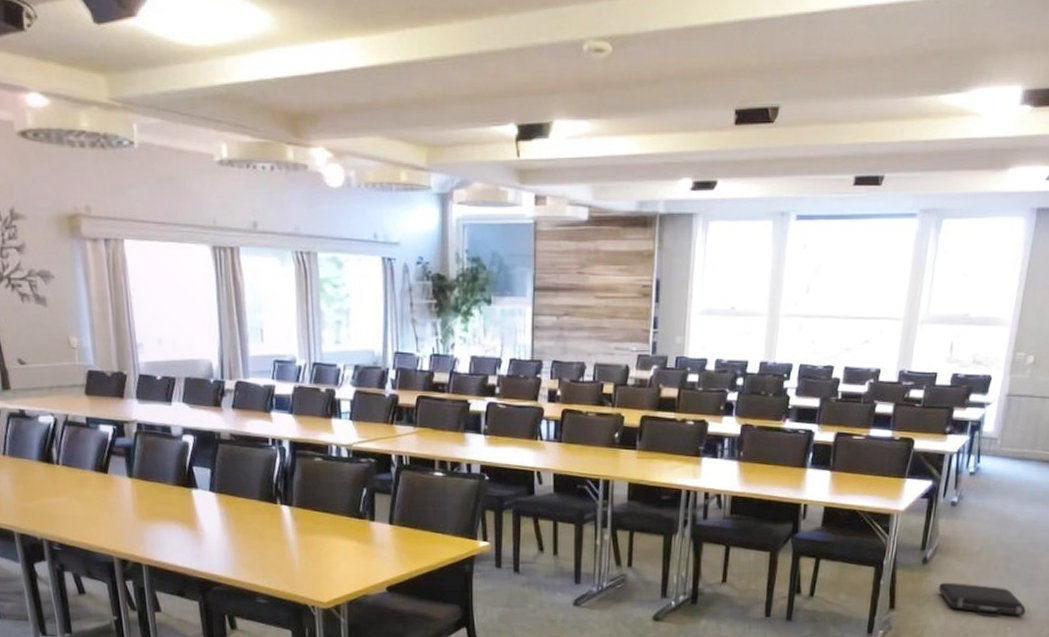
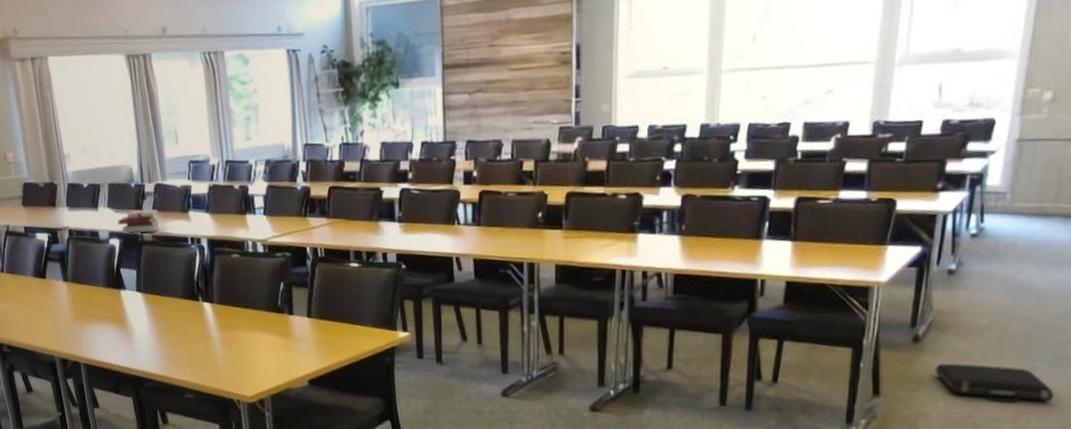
books: none [192,407,239,433] -> present [117,209,160,234]

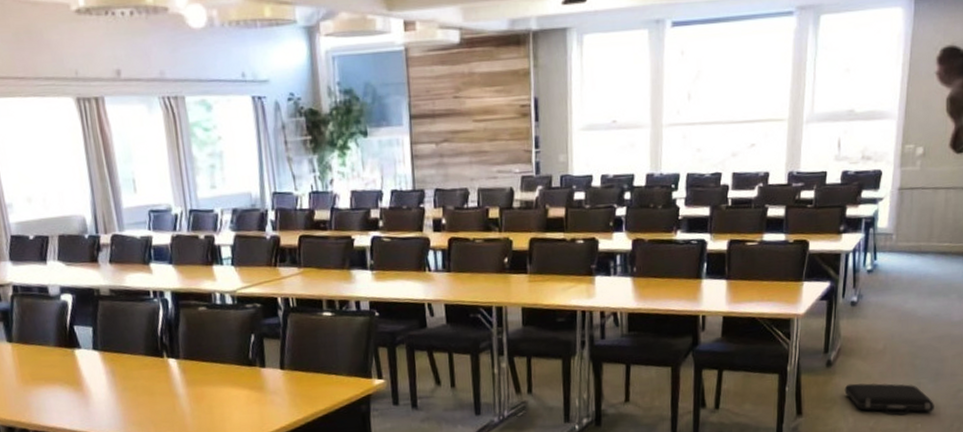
books: present [117,209,160,234] -> none [69,261,119,289]

